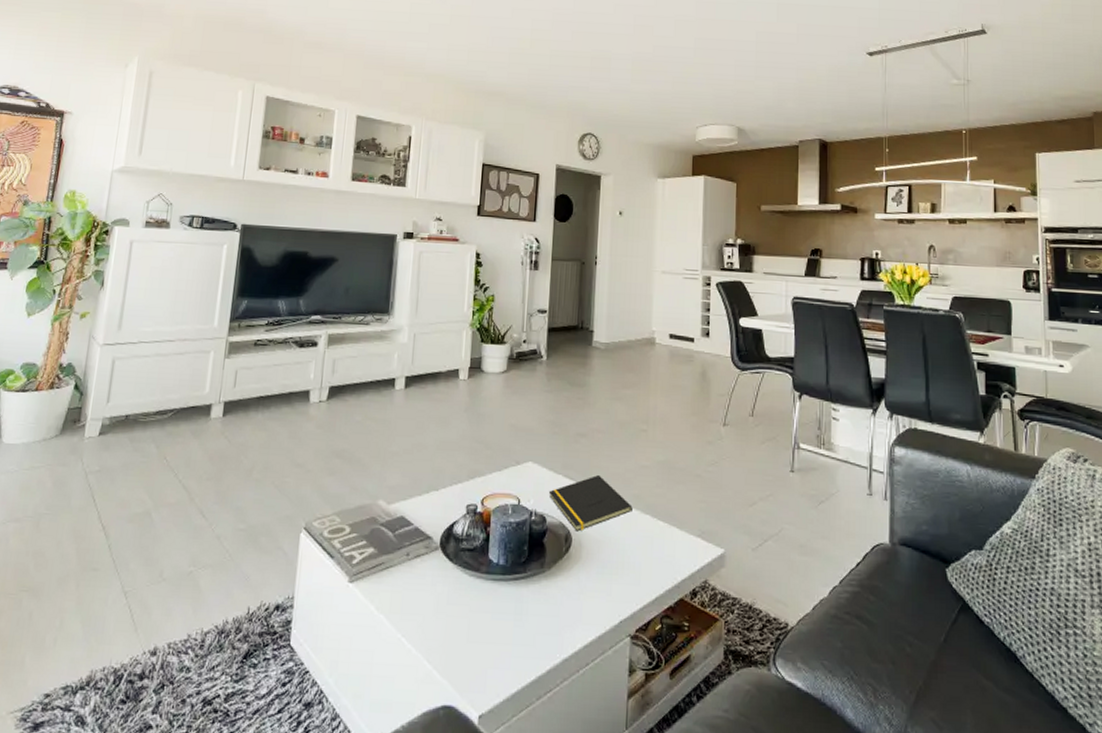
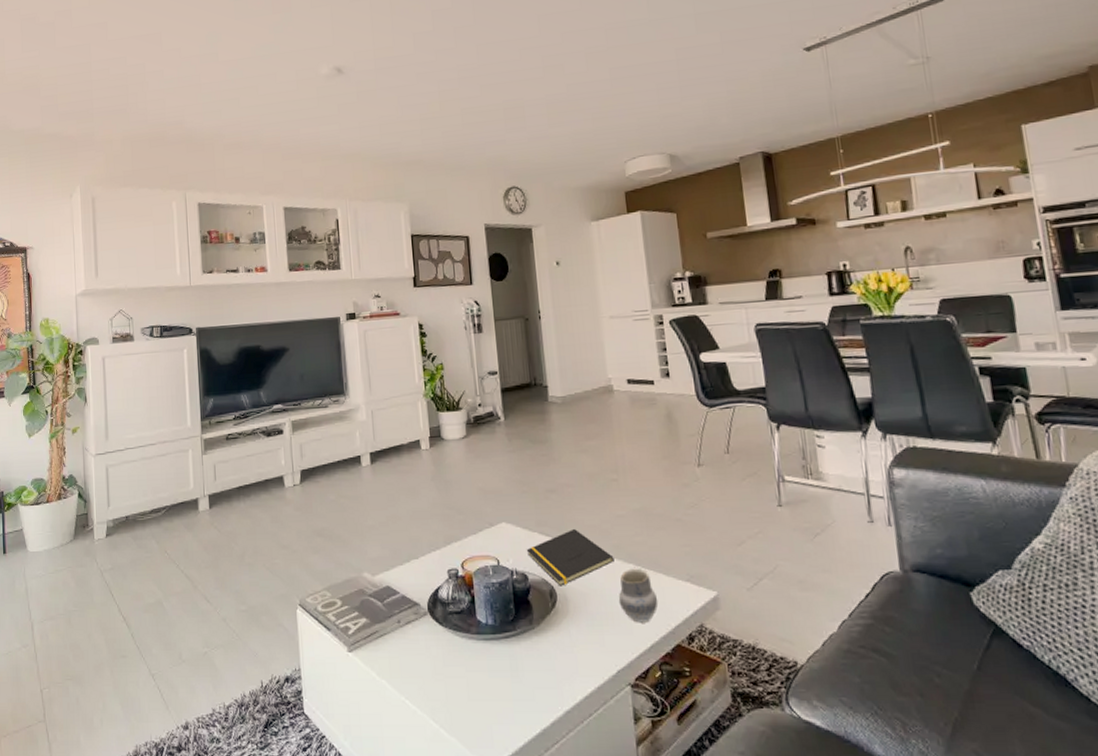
cup: none [631,519,669,575] -> present [618,568,658,623]

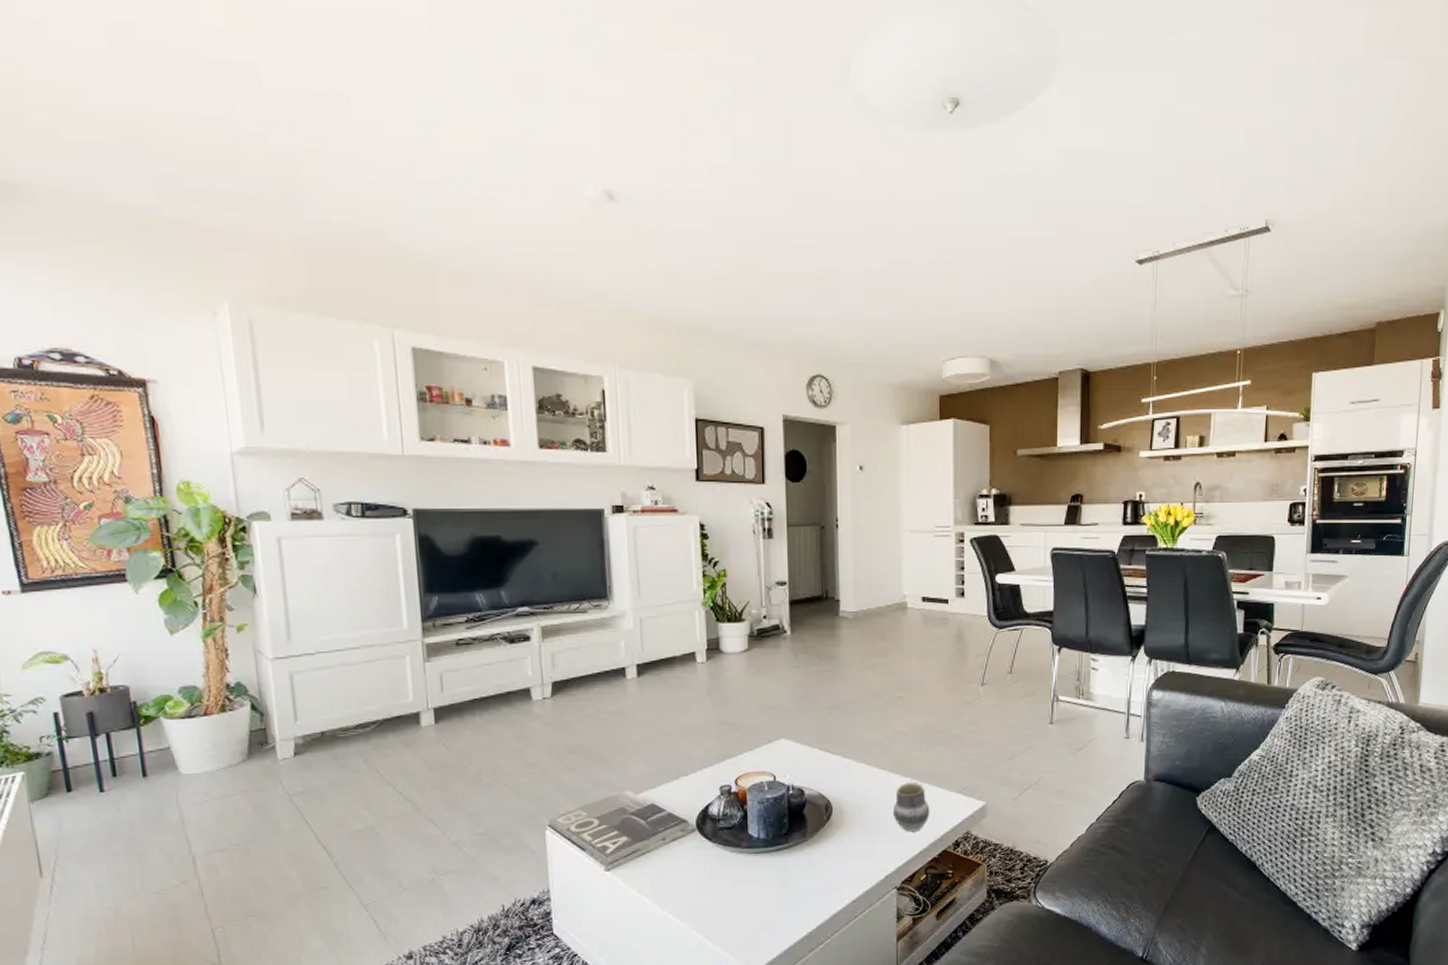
notepad: present [526,528,614,586] -> none [804,744,892,800]

